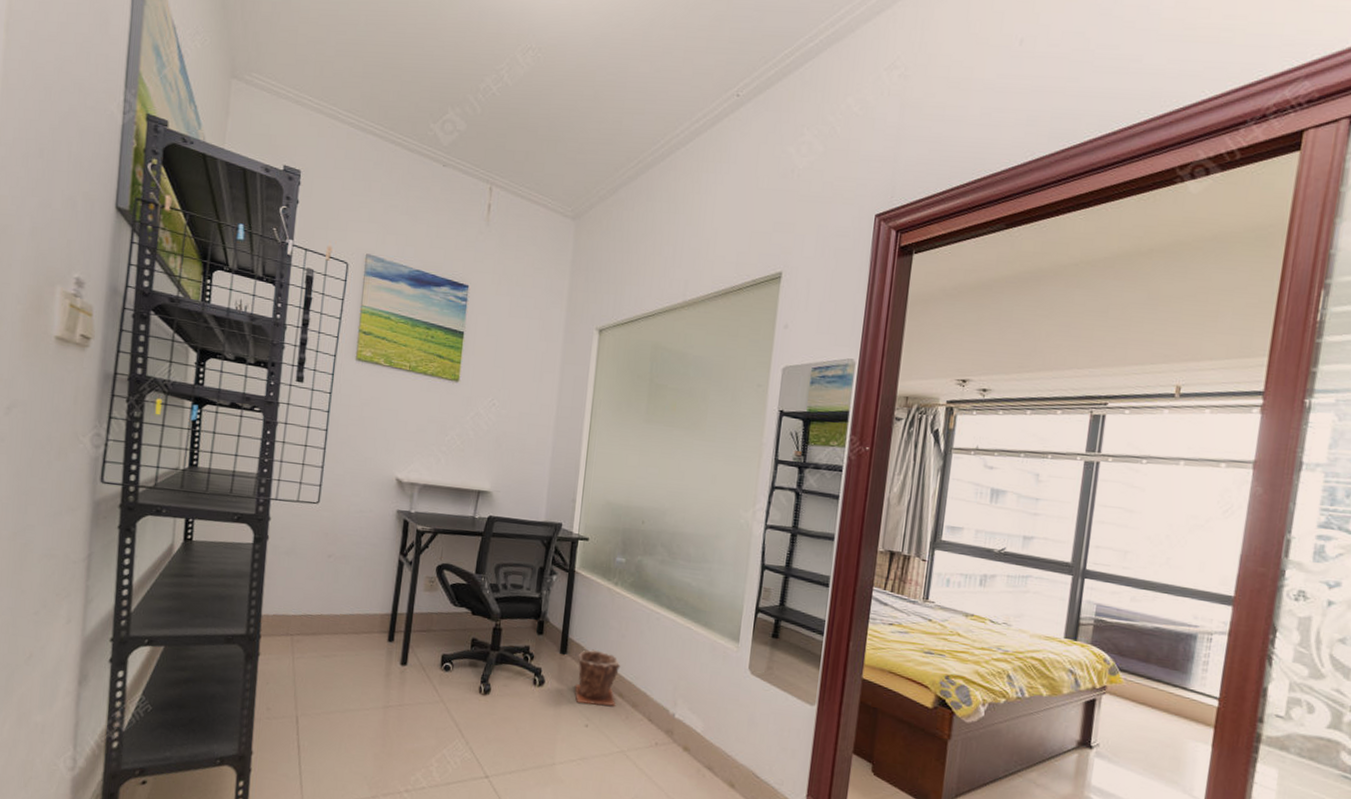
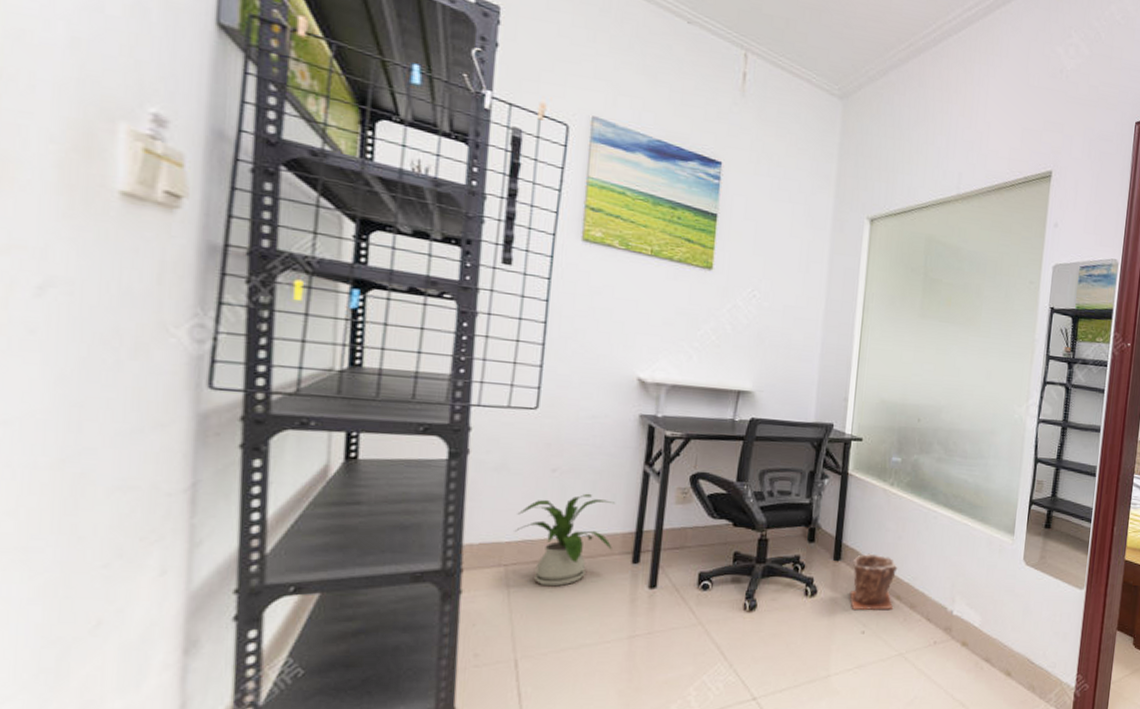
house plant: none [299,577,375,657] -> present [514,493,614,587]

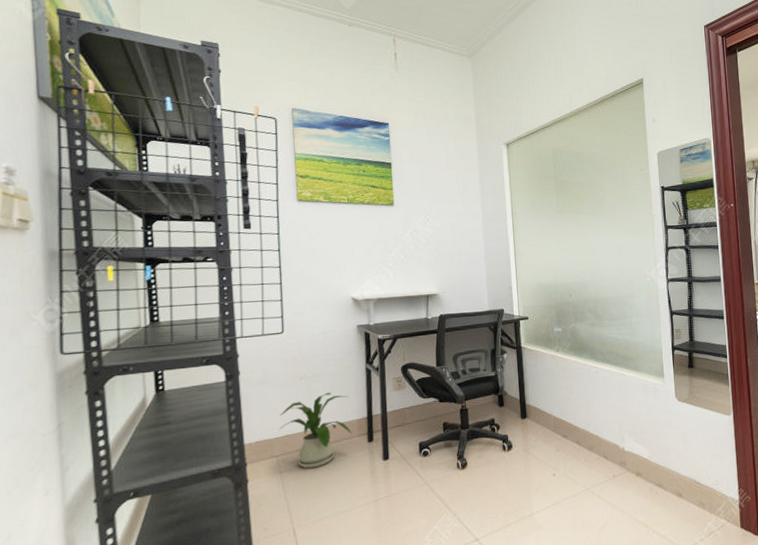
plant pot: present [849,553,898,611] -> none [536,409,576,458]

